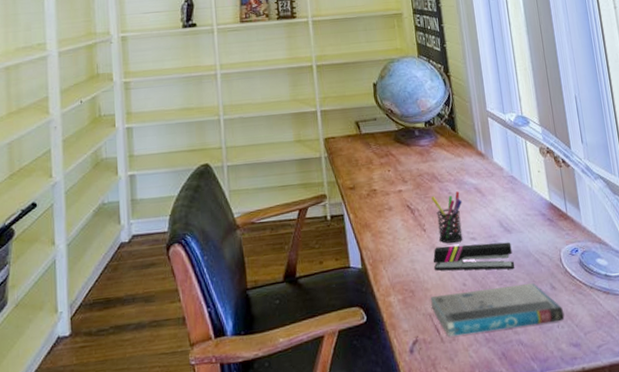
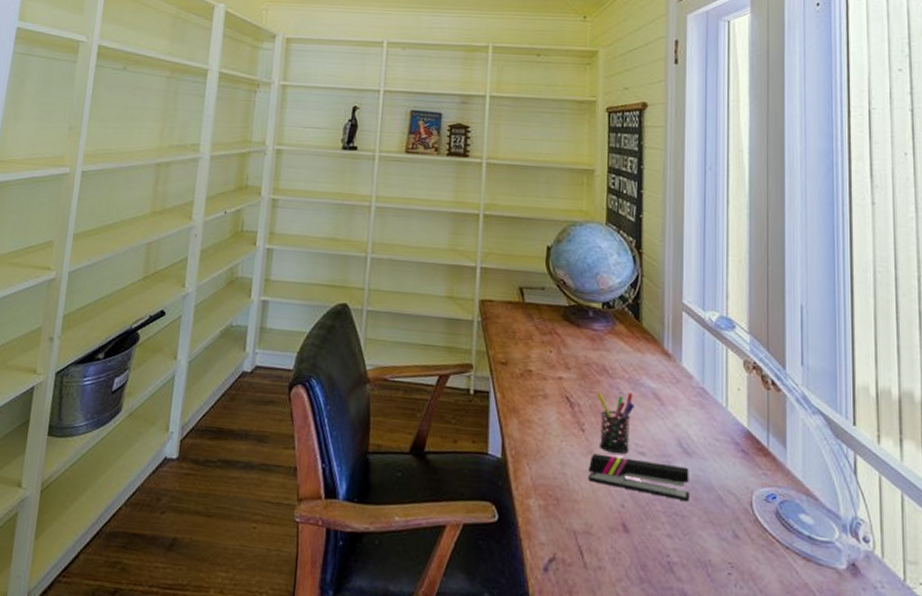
book: present [430,283,565,337] -> none [577,511,746,580]

